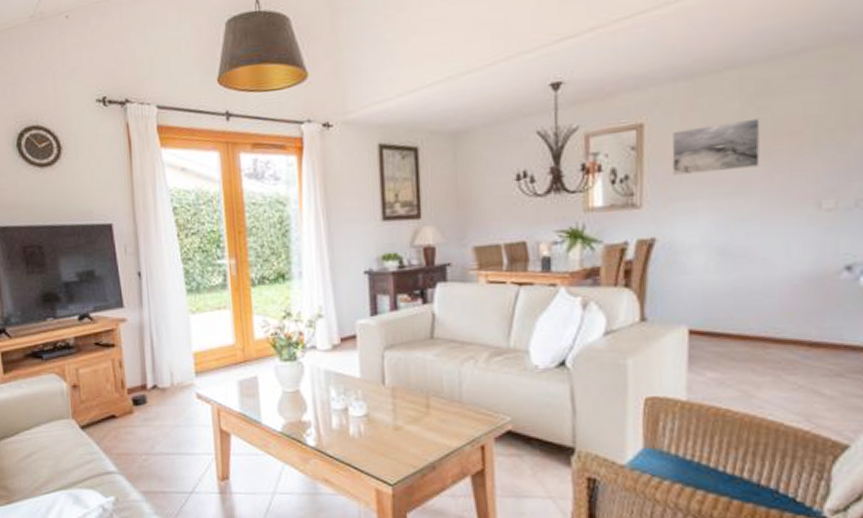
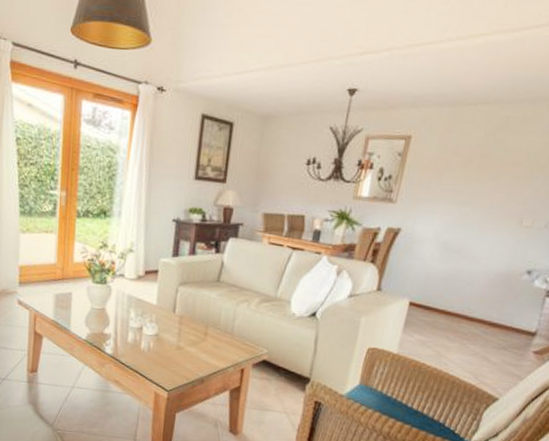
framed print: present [671,118,761,175] -> none [424,146,496,185]

